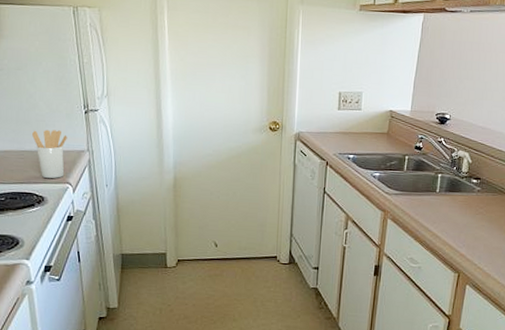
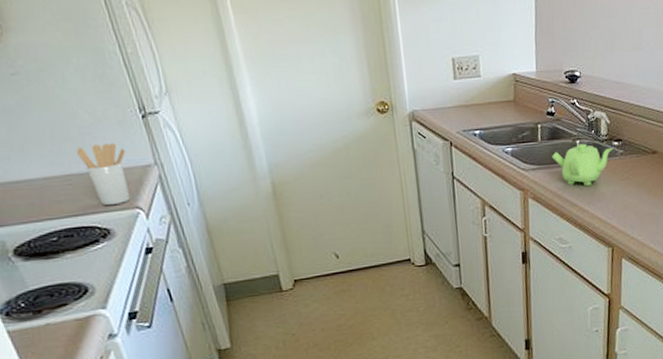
teapot: none [413,177,472,216] -> present [551,143,614,187]

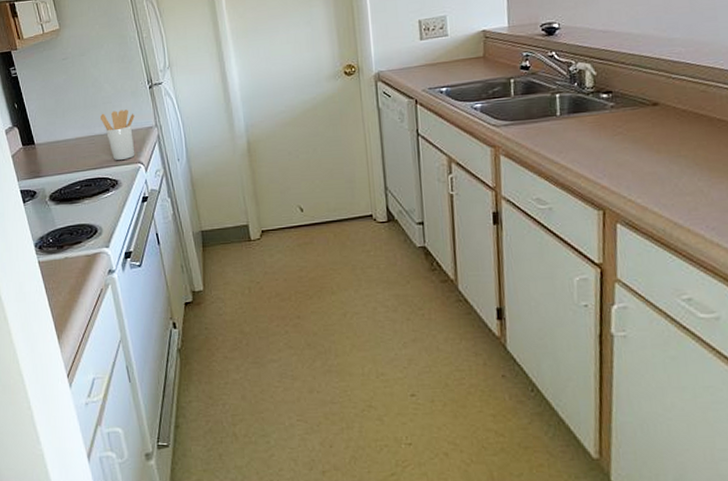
teapot: present [551,143,614,187] -> none [526,97,602,143]

